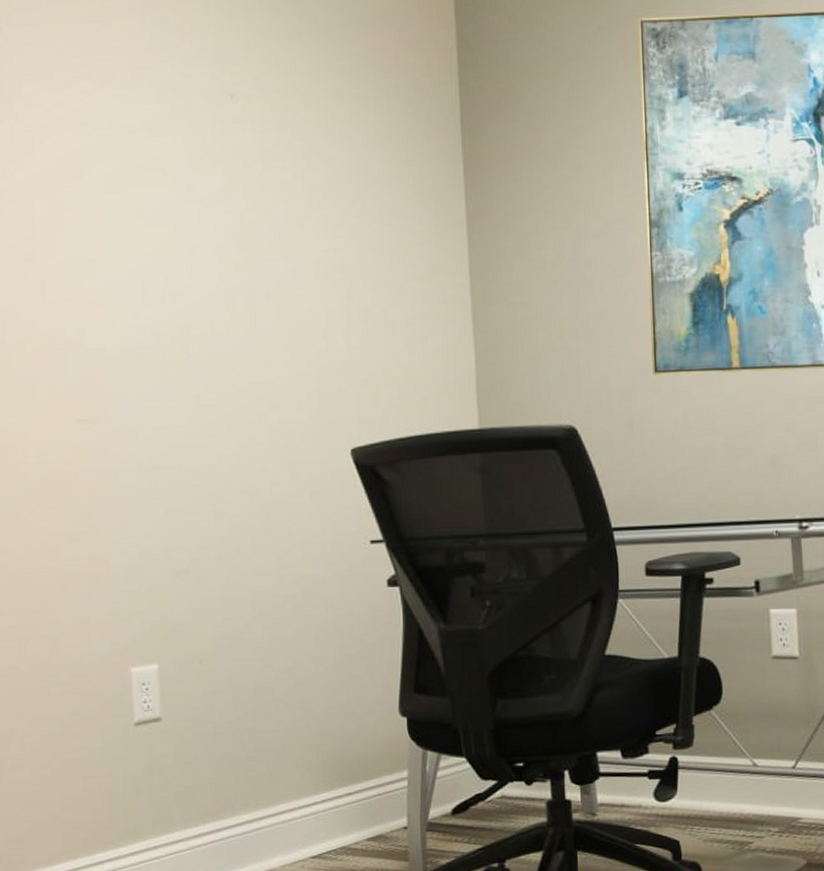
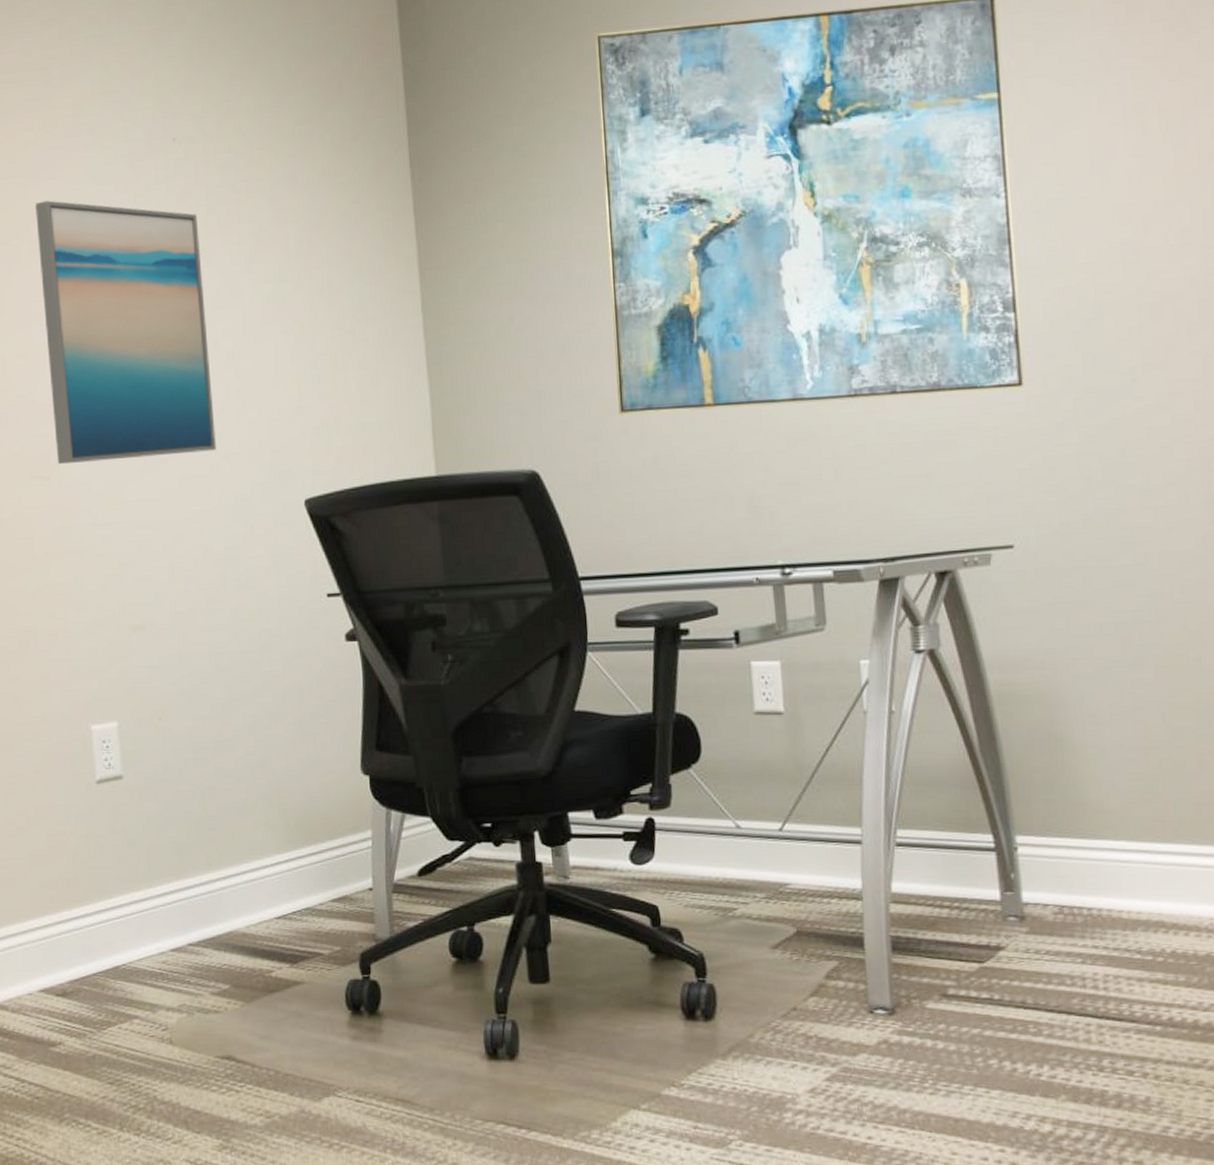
wall art: none [90,149,265,408] -> present [35,200,216,464]

